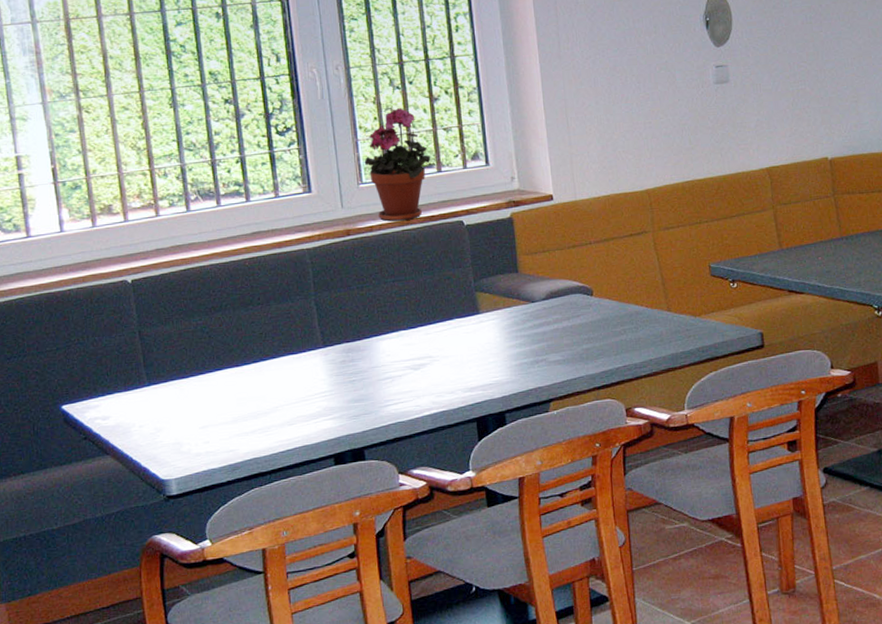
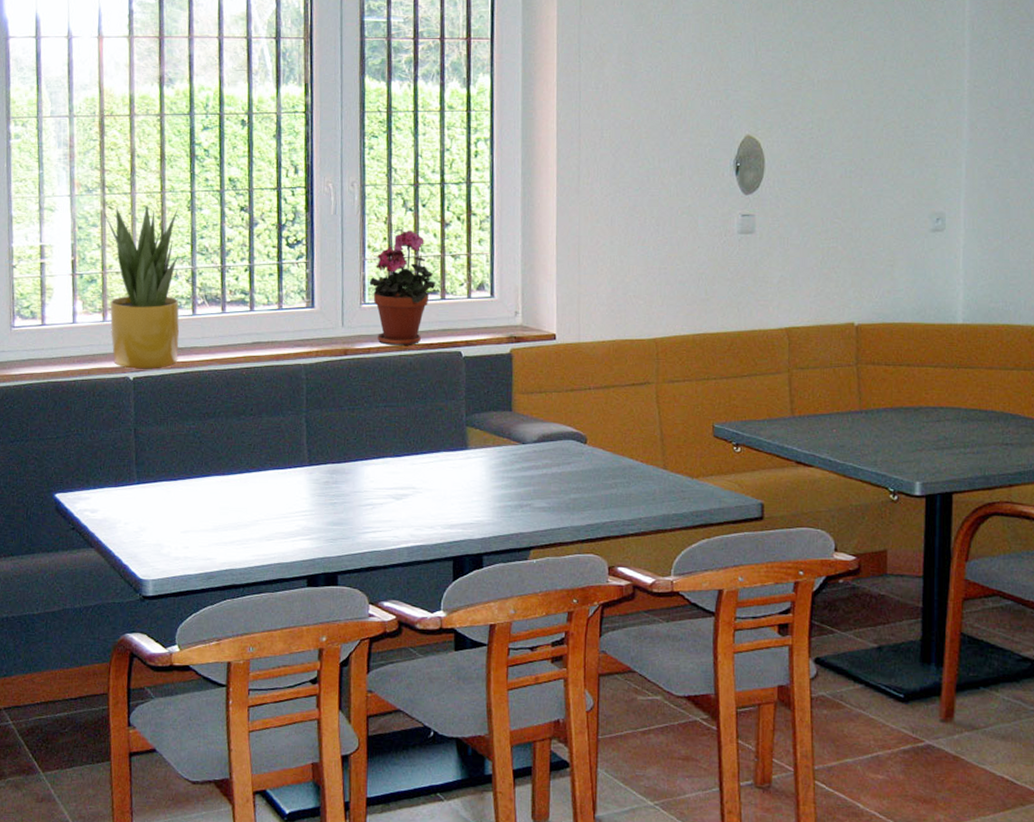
planter: none [80,106,176,272] -> present [103,205,180,369]

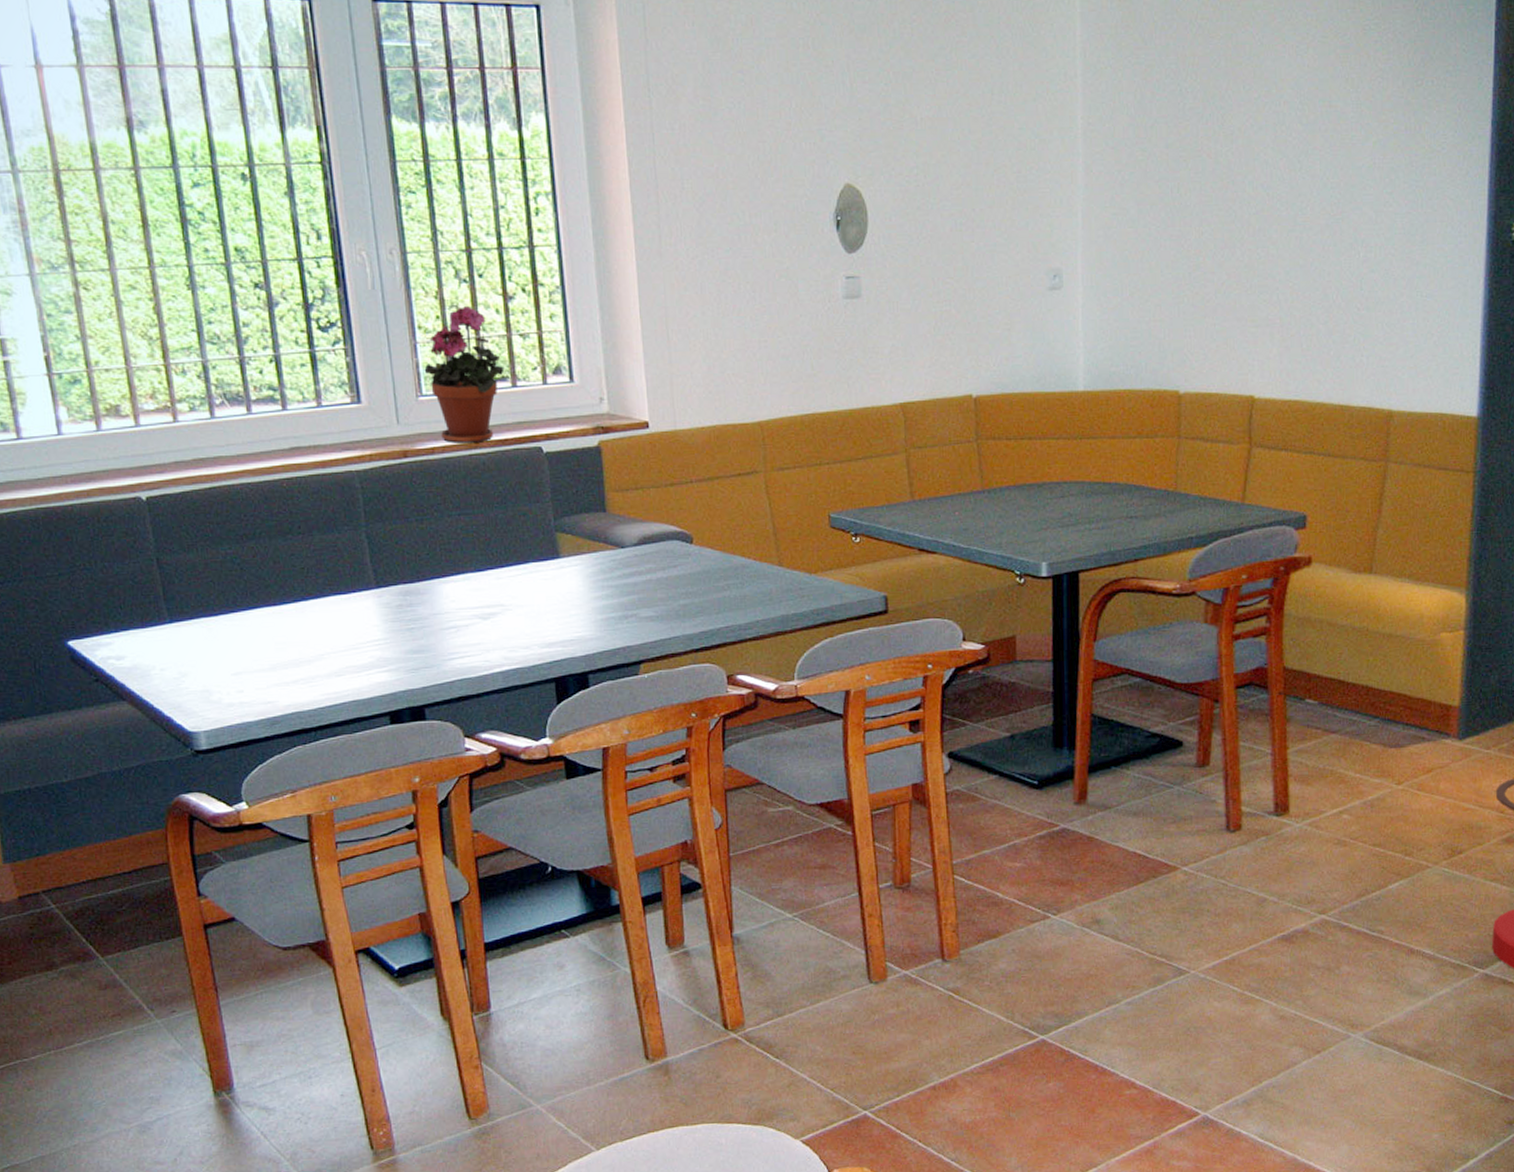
planter: present [103,205,180,369] -> none [77,284,199,487]

